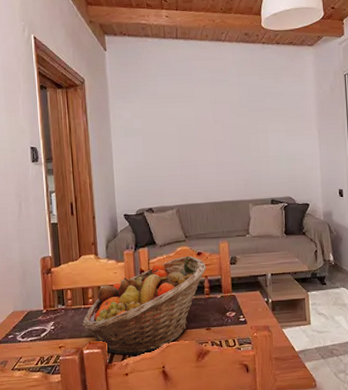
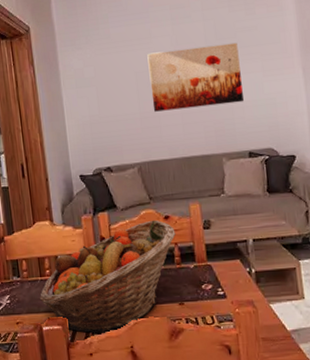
wall art: none [189,105,269,161] -> present [147,42,244,112]

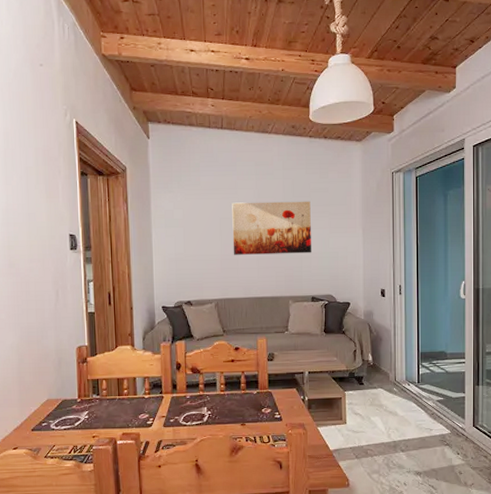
fruit basket: present [40,220,176,334] -> none [117,350,243,449]

